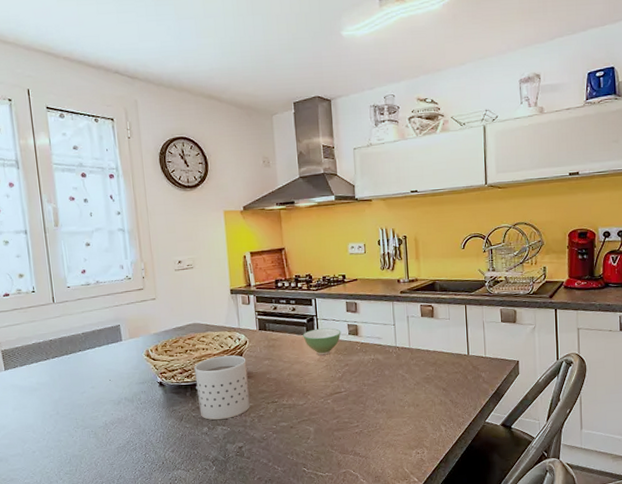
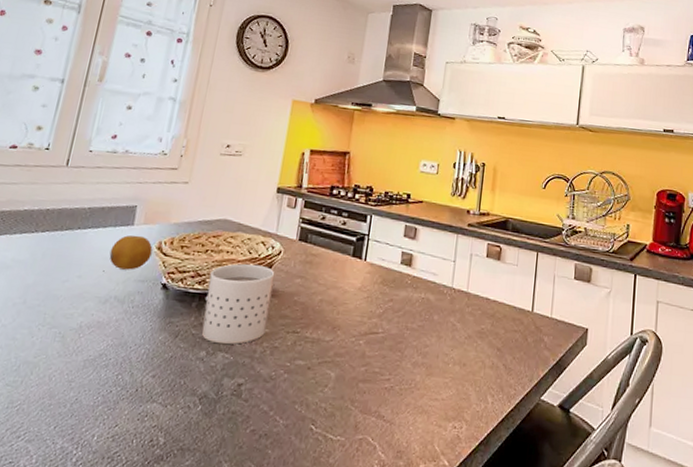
fruit: none [110,348,144,377] -> present [109,235,153,270]
bowl: present [303,328,341,356] -> none [347,250,393,284]

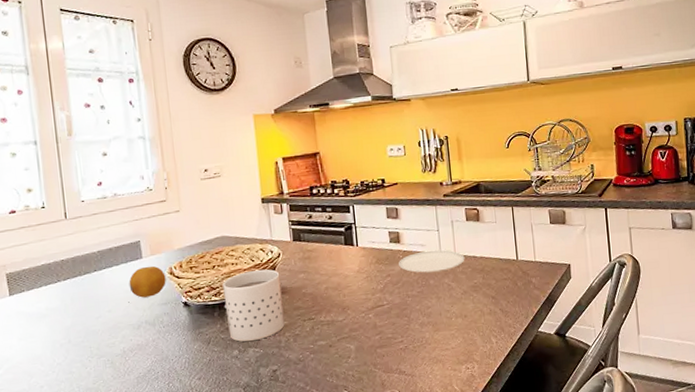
plate: none [405,281,477,309] -> present [399,250,465,274]

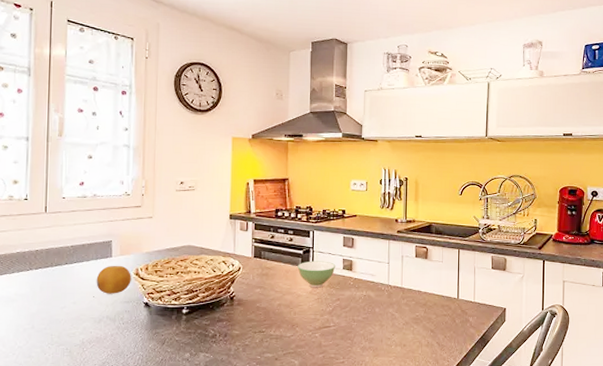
mug: present [223,269,285,342] -> none [183,280,238,347]
bowl: none [340,236,382,266] -> present [297,261,336,288]
plate: present [399,250,465,274] -> none [349,281,410,302]

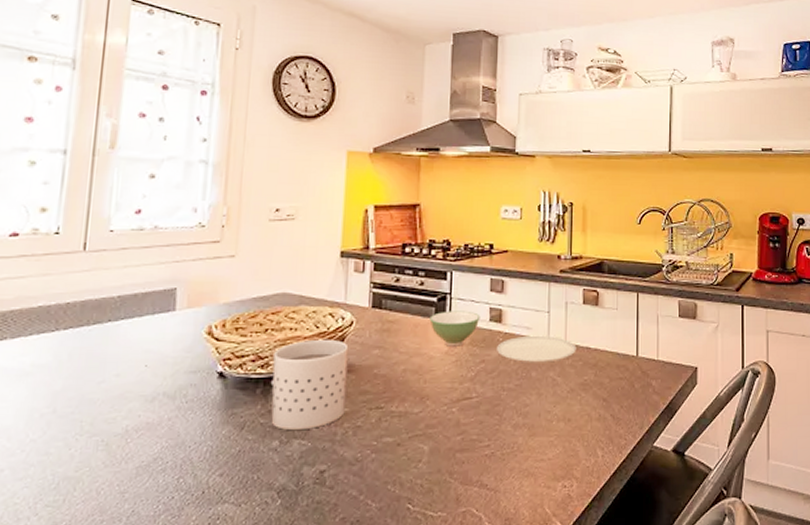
fruit: present [96,265,131,294] -> none [150,321,202,362]
mug: none [183,280,238,347] -> present [271,339,349,431]
plate: none [349,281,410,302] -> present [497,335,577,363]

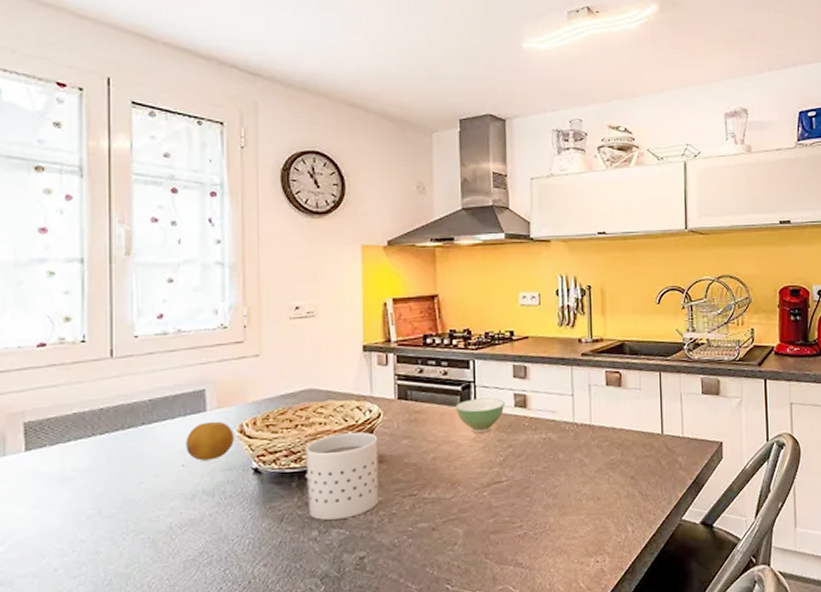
fruit: none [150,321,202,362] -> present [185,421,234,461]
plate: present [497,335,577,363] -> none [523,418,602,446]

